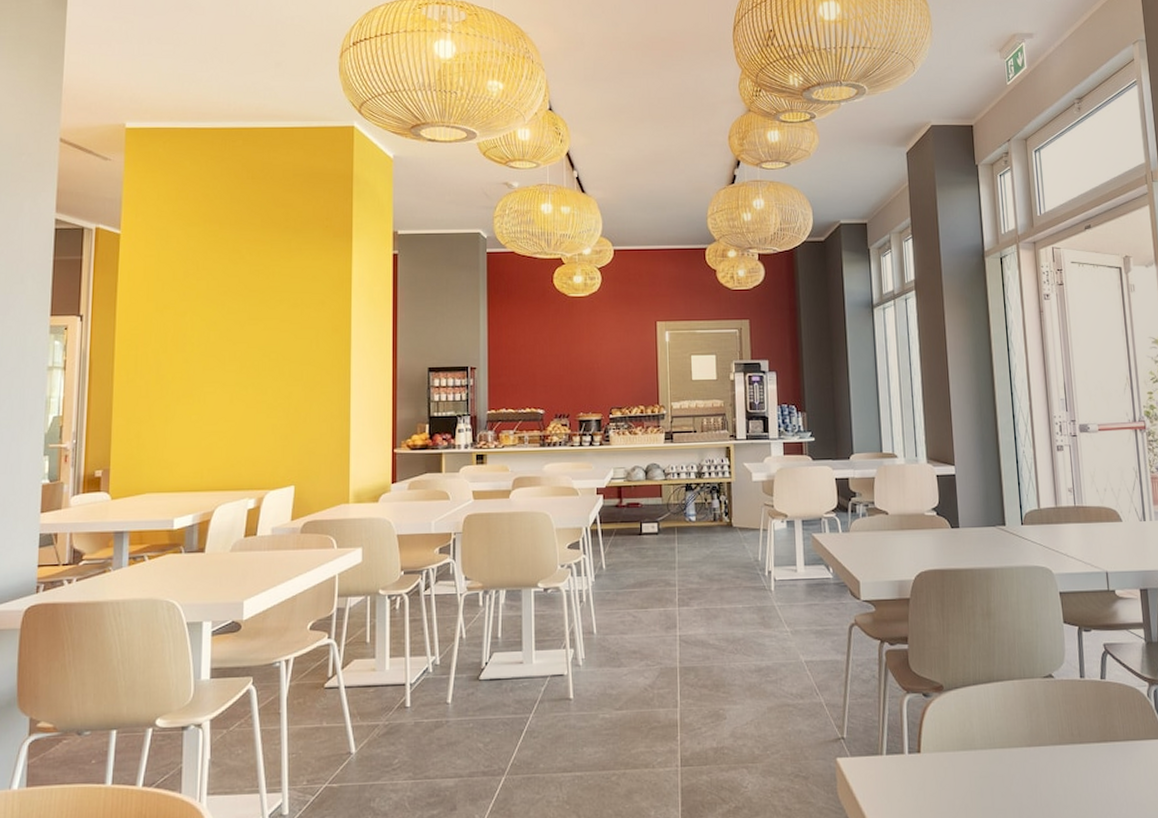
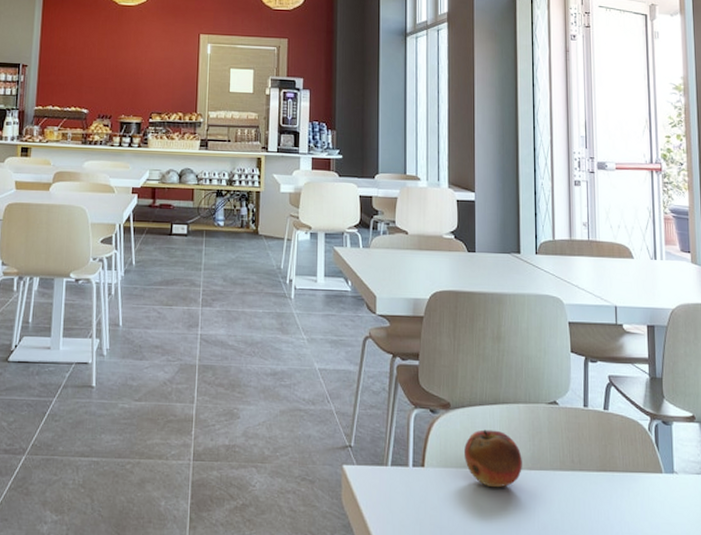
fruit: none [960,709,1021,768] -> present [465,429,522,488]

